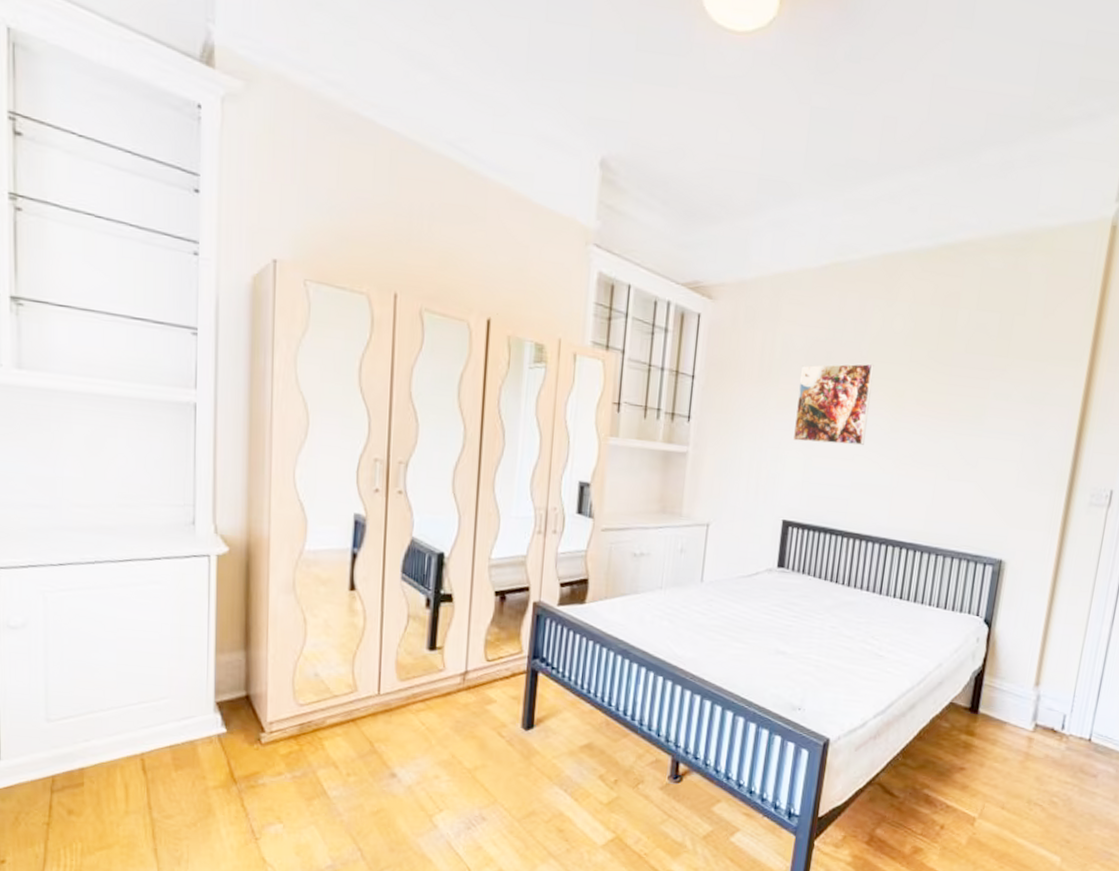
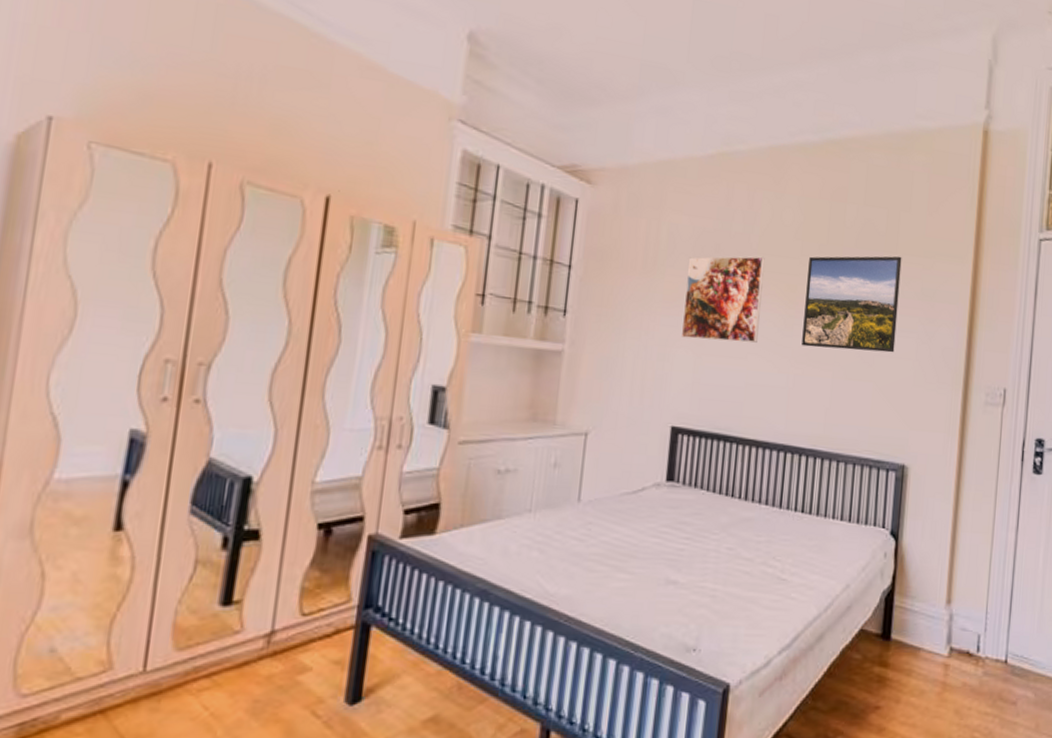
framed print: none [906,360,1013,455] -> present [802,256,902,353]

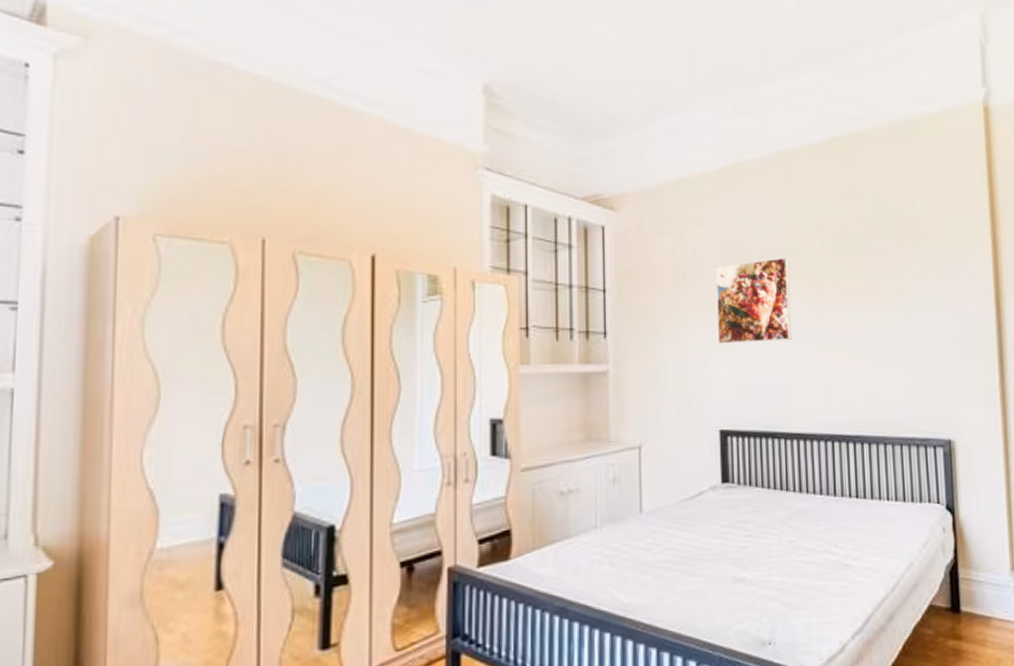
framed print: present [802,256,902,353] -> none [831,239,926,337]

